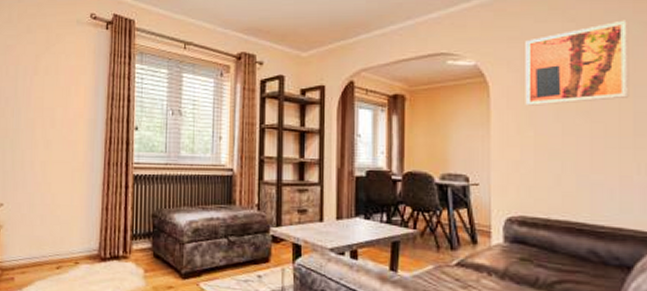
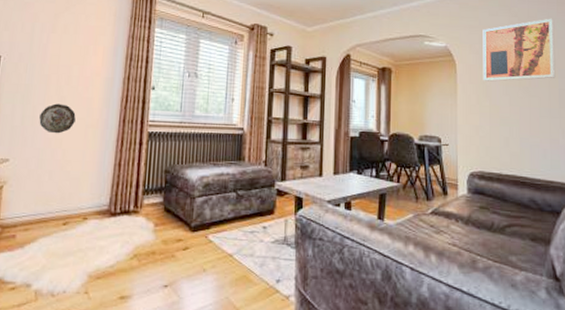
decorative plate: none [28,147,62,178] -> present [39,103,76,134]

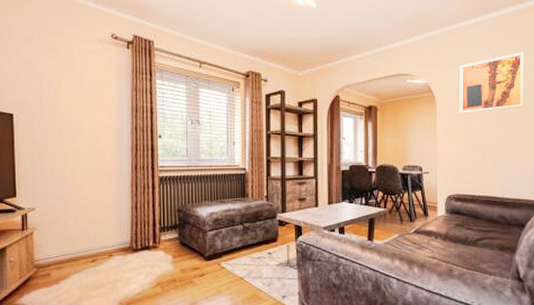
decorative plate: present [39,103,76,134] -> none [58,155,91,183]

